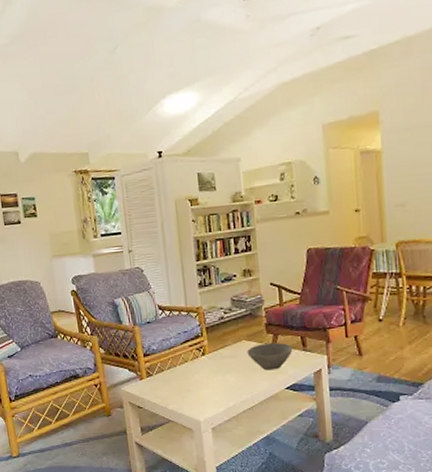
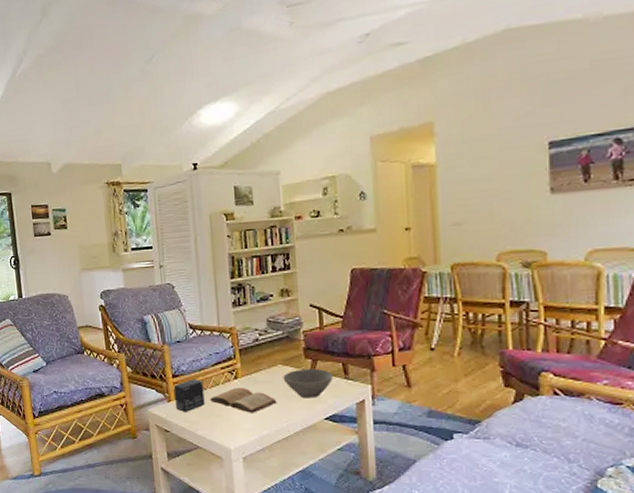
small box: none [146,356,175,389] -> present [174,378,205,412]
book: none [180,362,242,387] -> present [210,387,277,413]

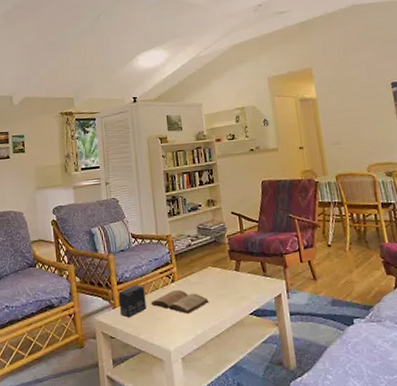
bowl: present [283,368,334,399] -> none [213,268,255,297]

